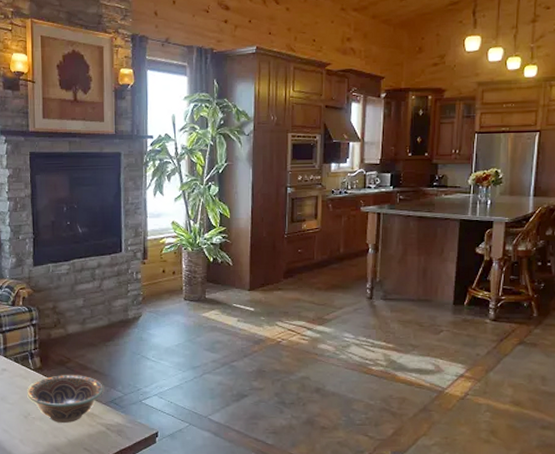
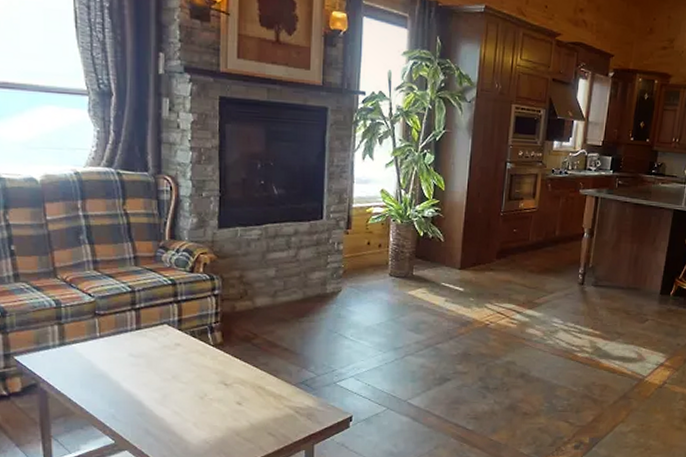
decorative bowl: present [27,375,103,423] -> none [204,352,294,405]

